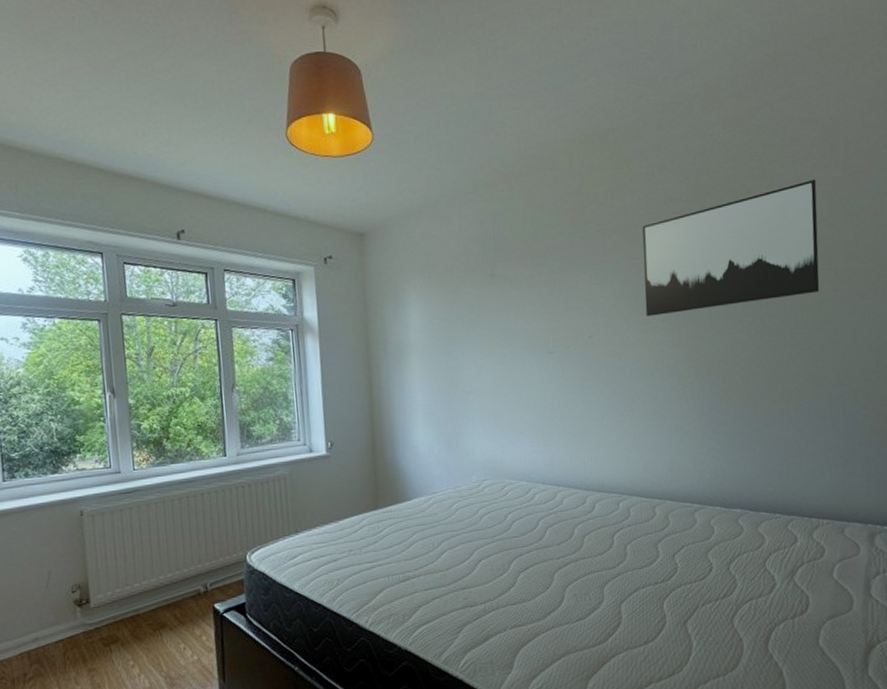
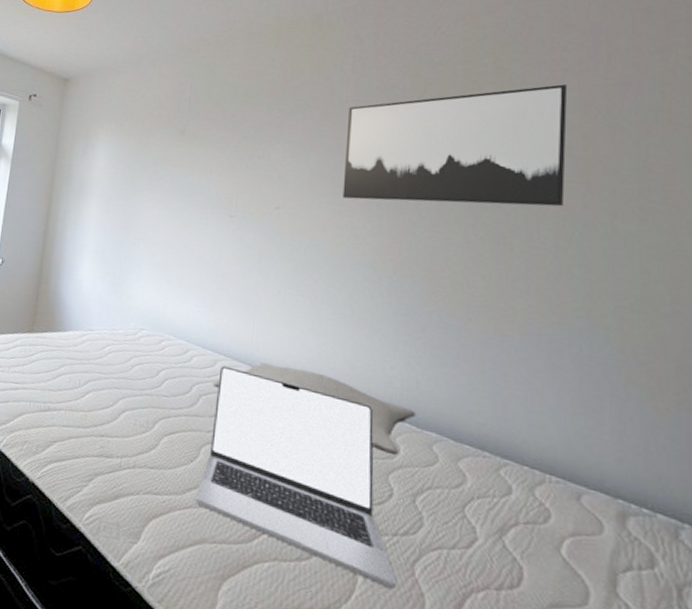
laptop: none [555,495,722,643] -> present [195,366,397,590]
pillow: none [557,482,724,536] -> present [213,363,416,456]

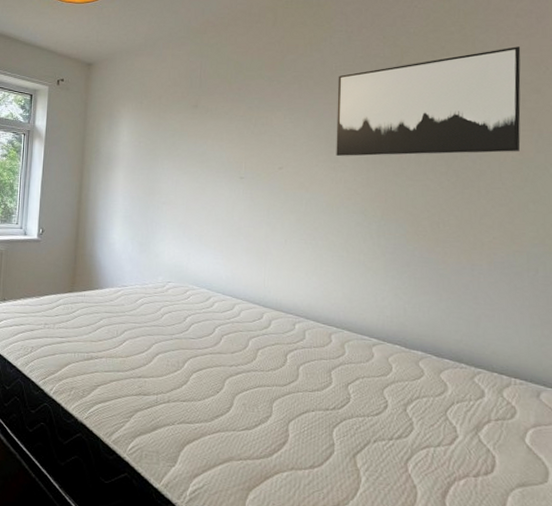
laptop: present [195,366,397,590] -> none [223,308,394,485]
pillow: present [213,363,416,456] -> none [233,303,404,373]

